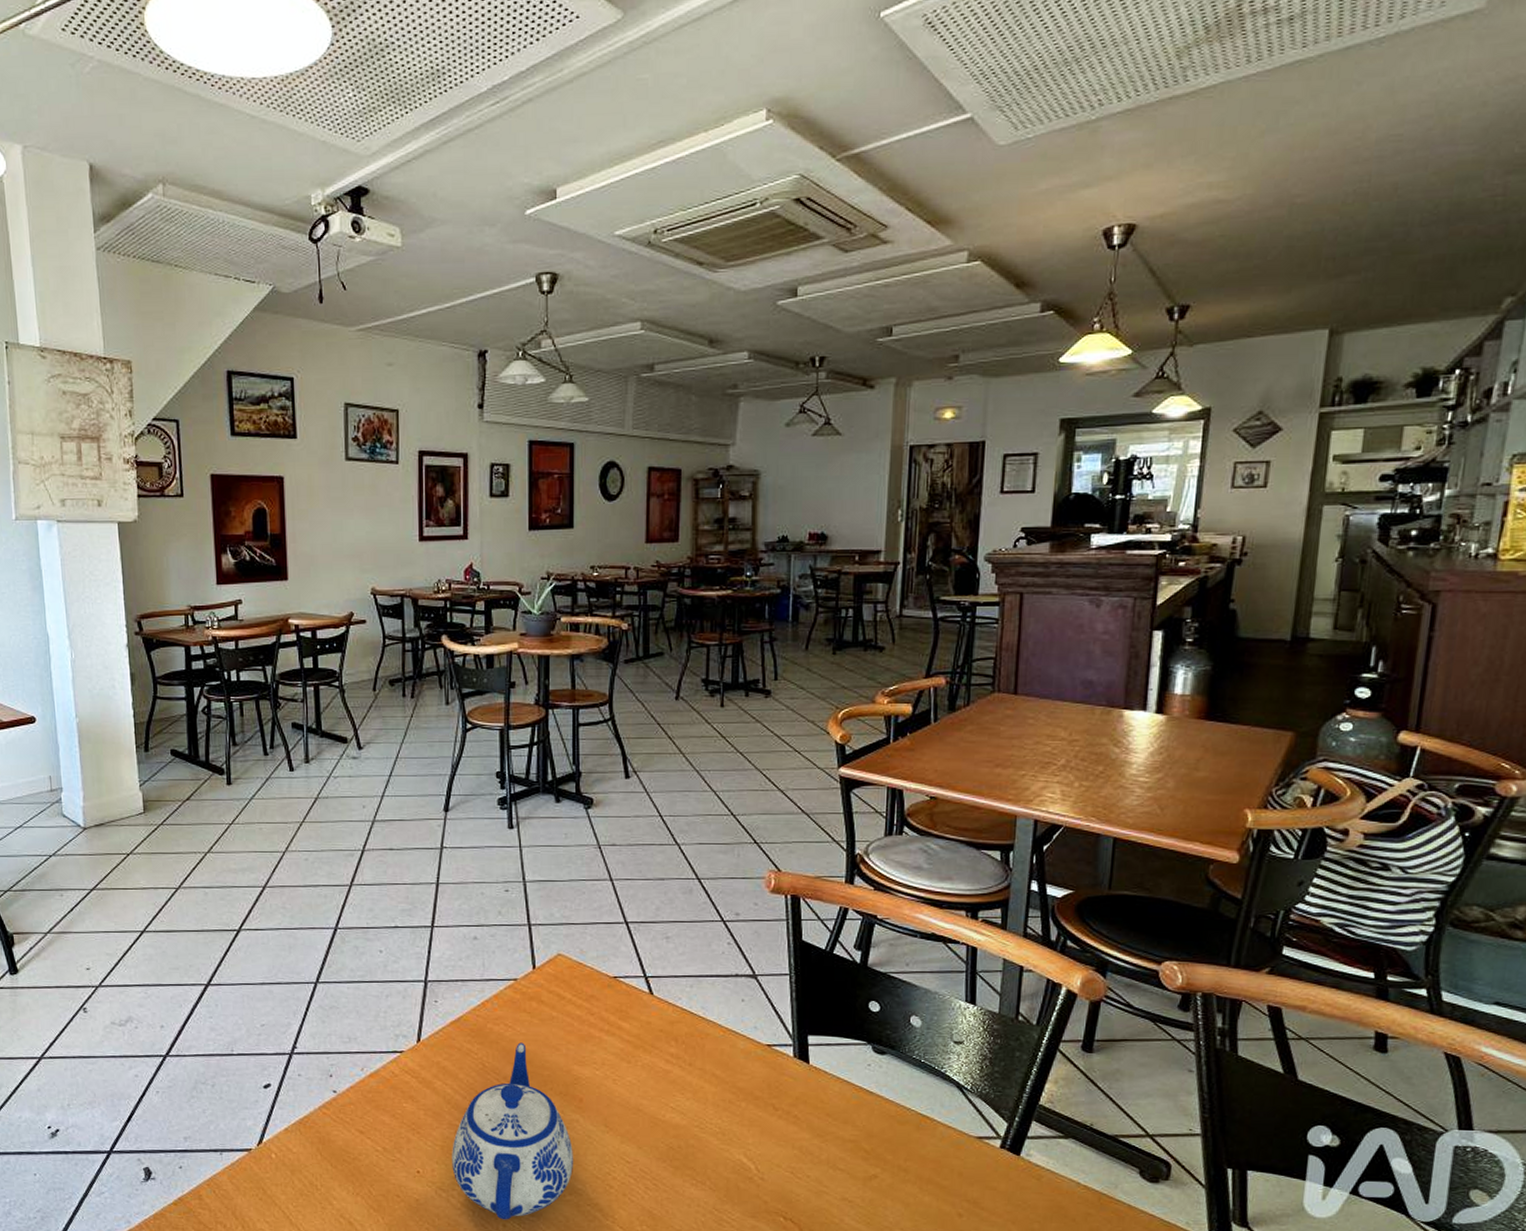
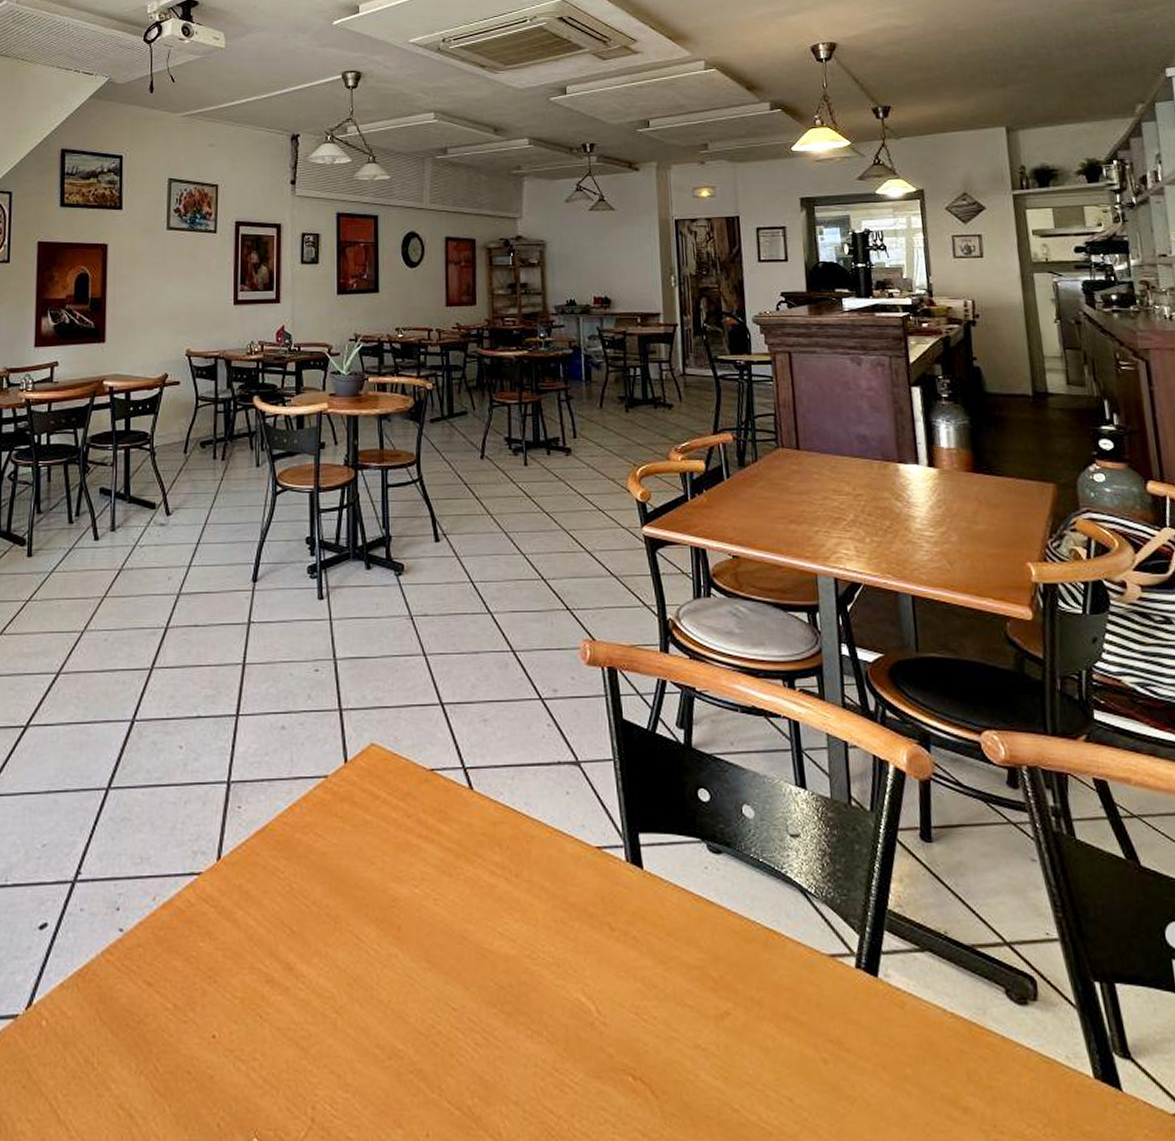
teapot: present [452,1042,573,1220] -> none [253,856,392,1100]

